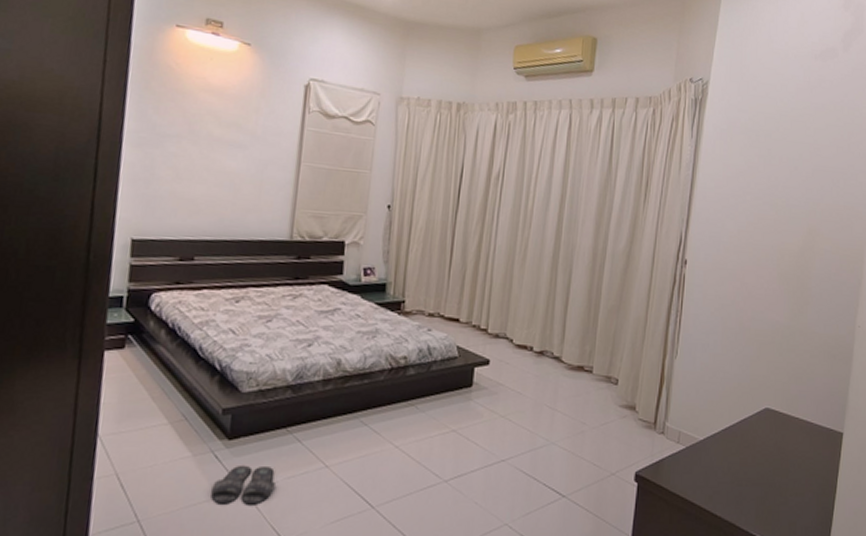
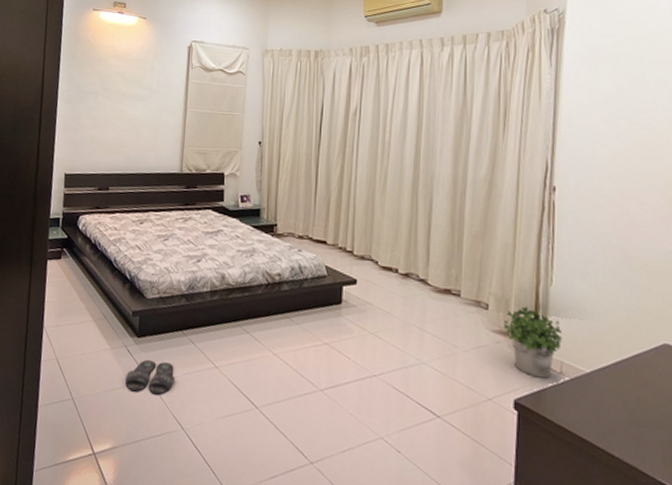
potted plant: none [631,379,683,449] -> present [504,306,563,379]

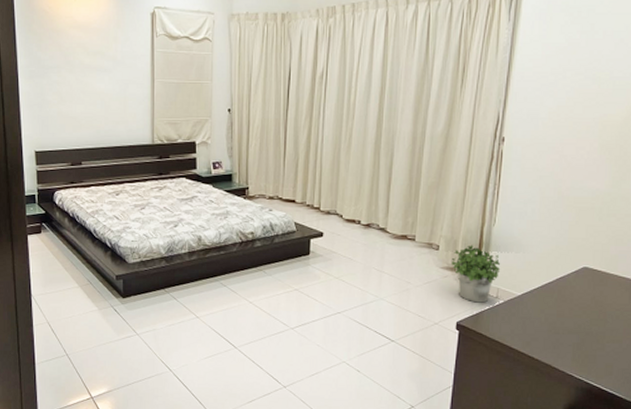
slippers: present [125,359,176,395] -> none [115,316,161,345]

